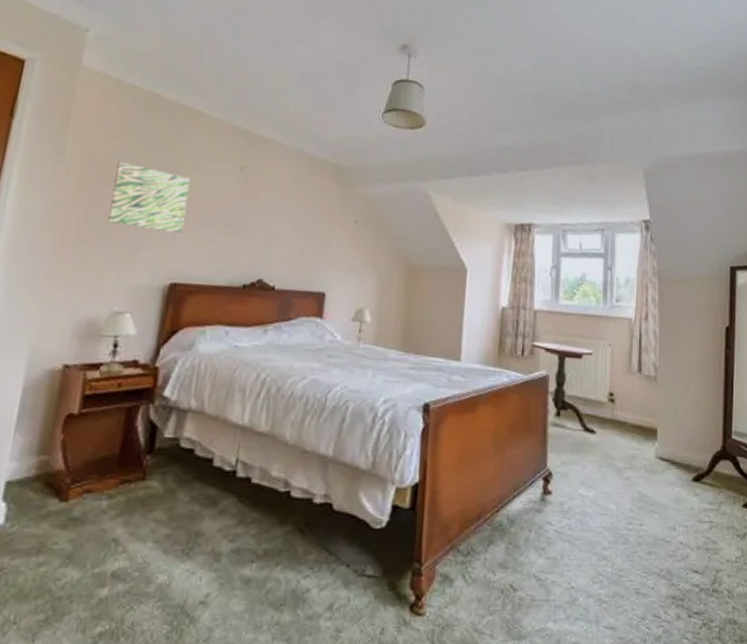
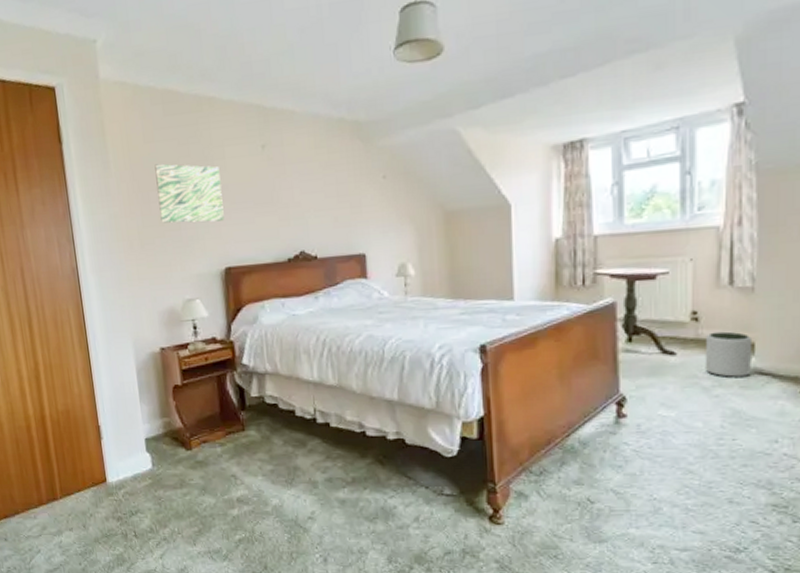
plant pot: none [618,414,656,461] -> present [705,331,753,377]

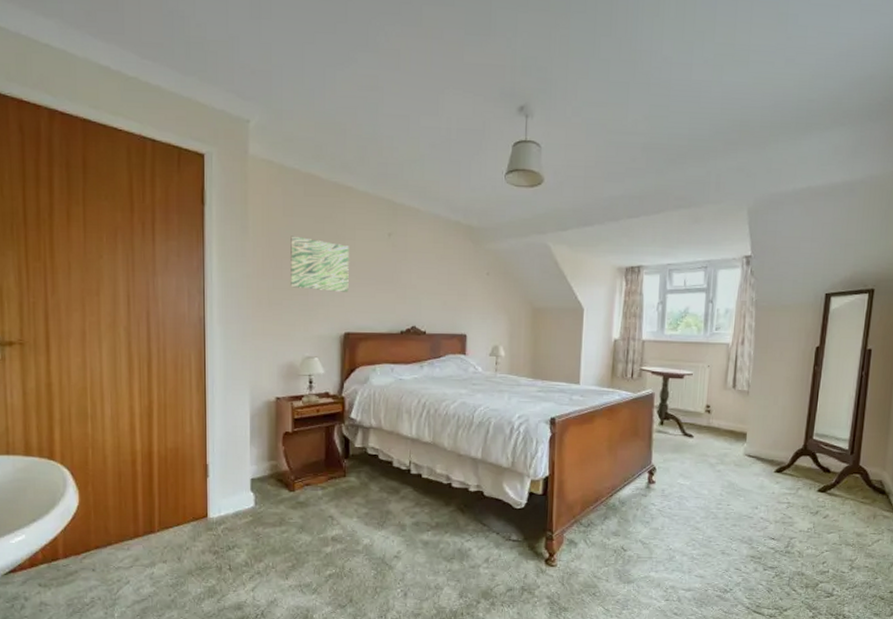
plant pot: present [705,331,753,377] -> none [712,422,746,457]

